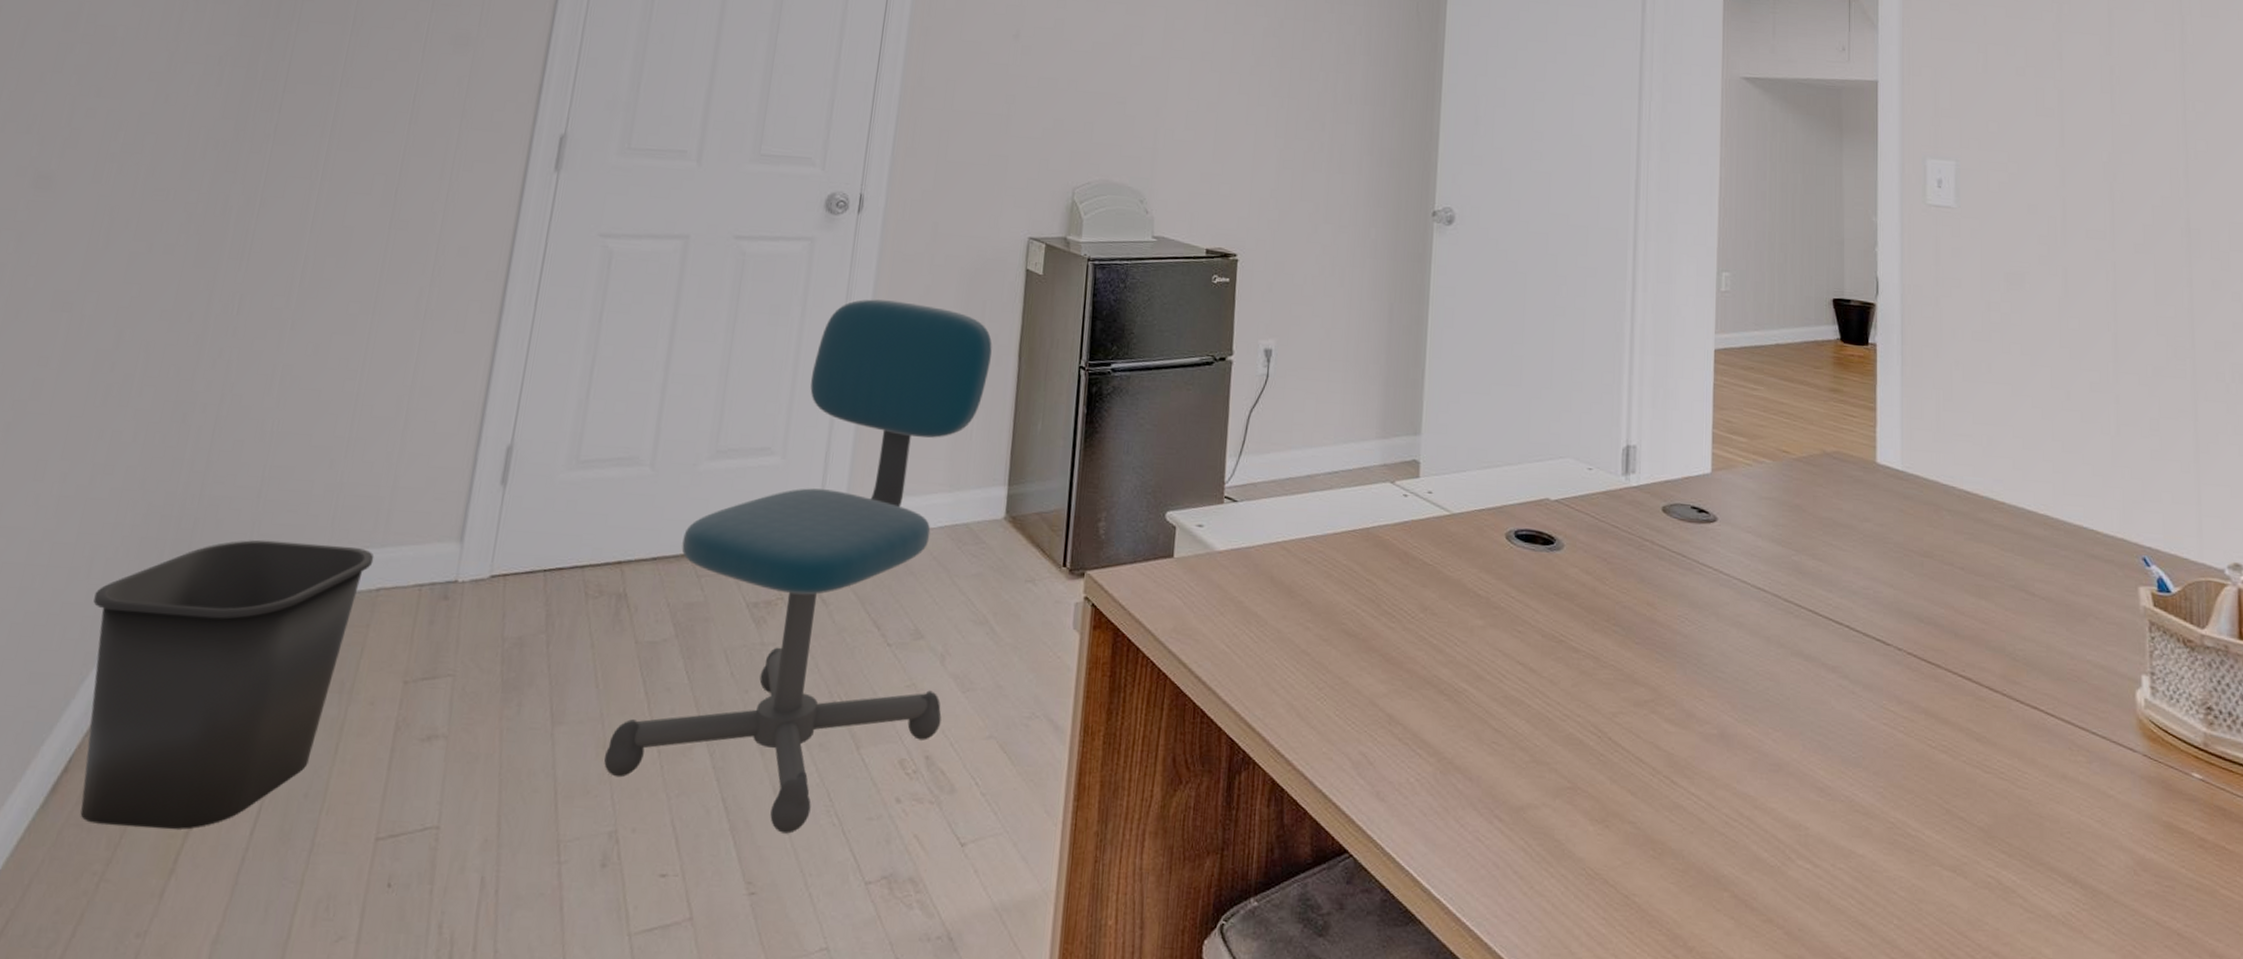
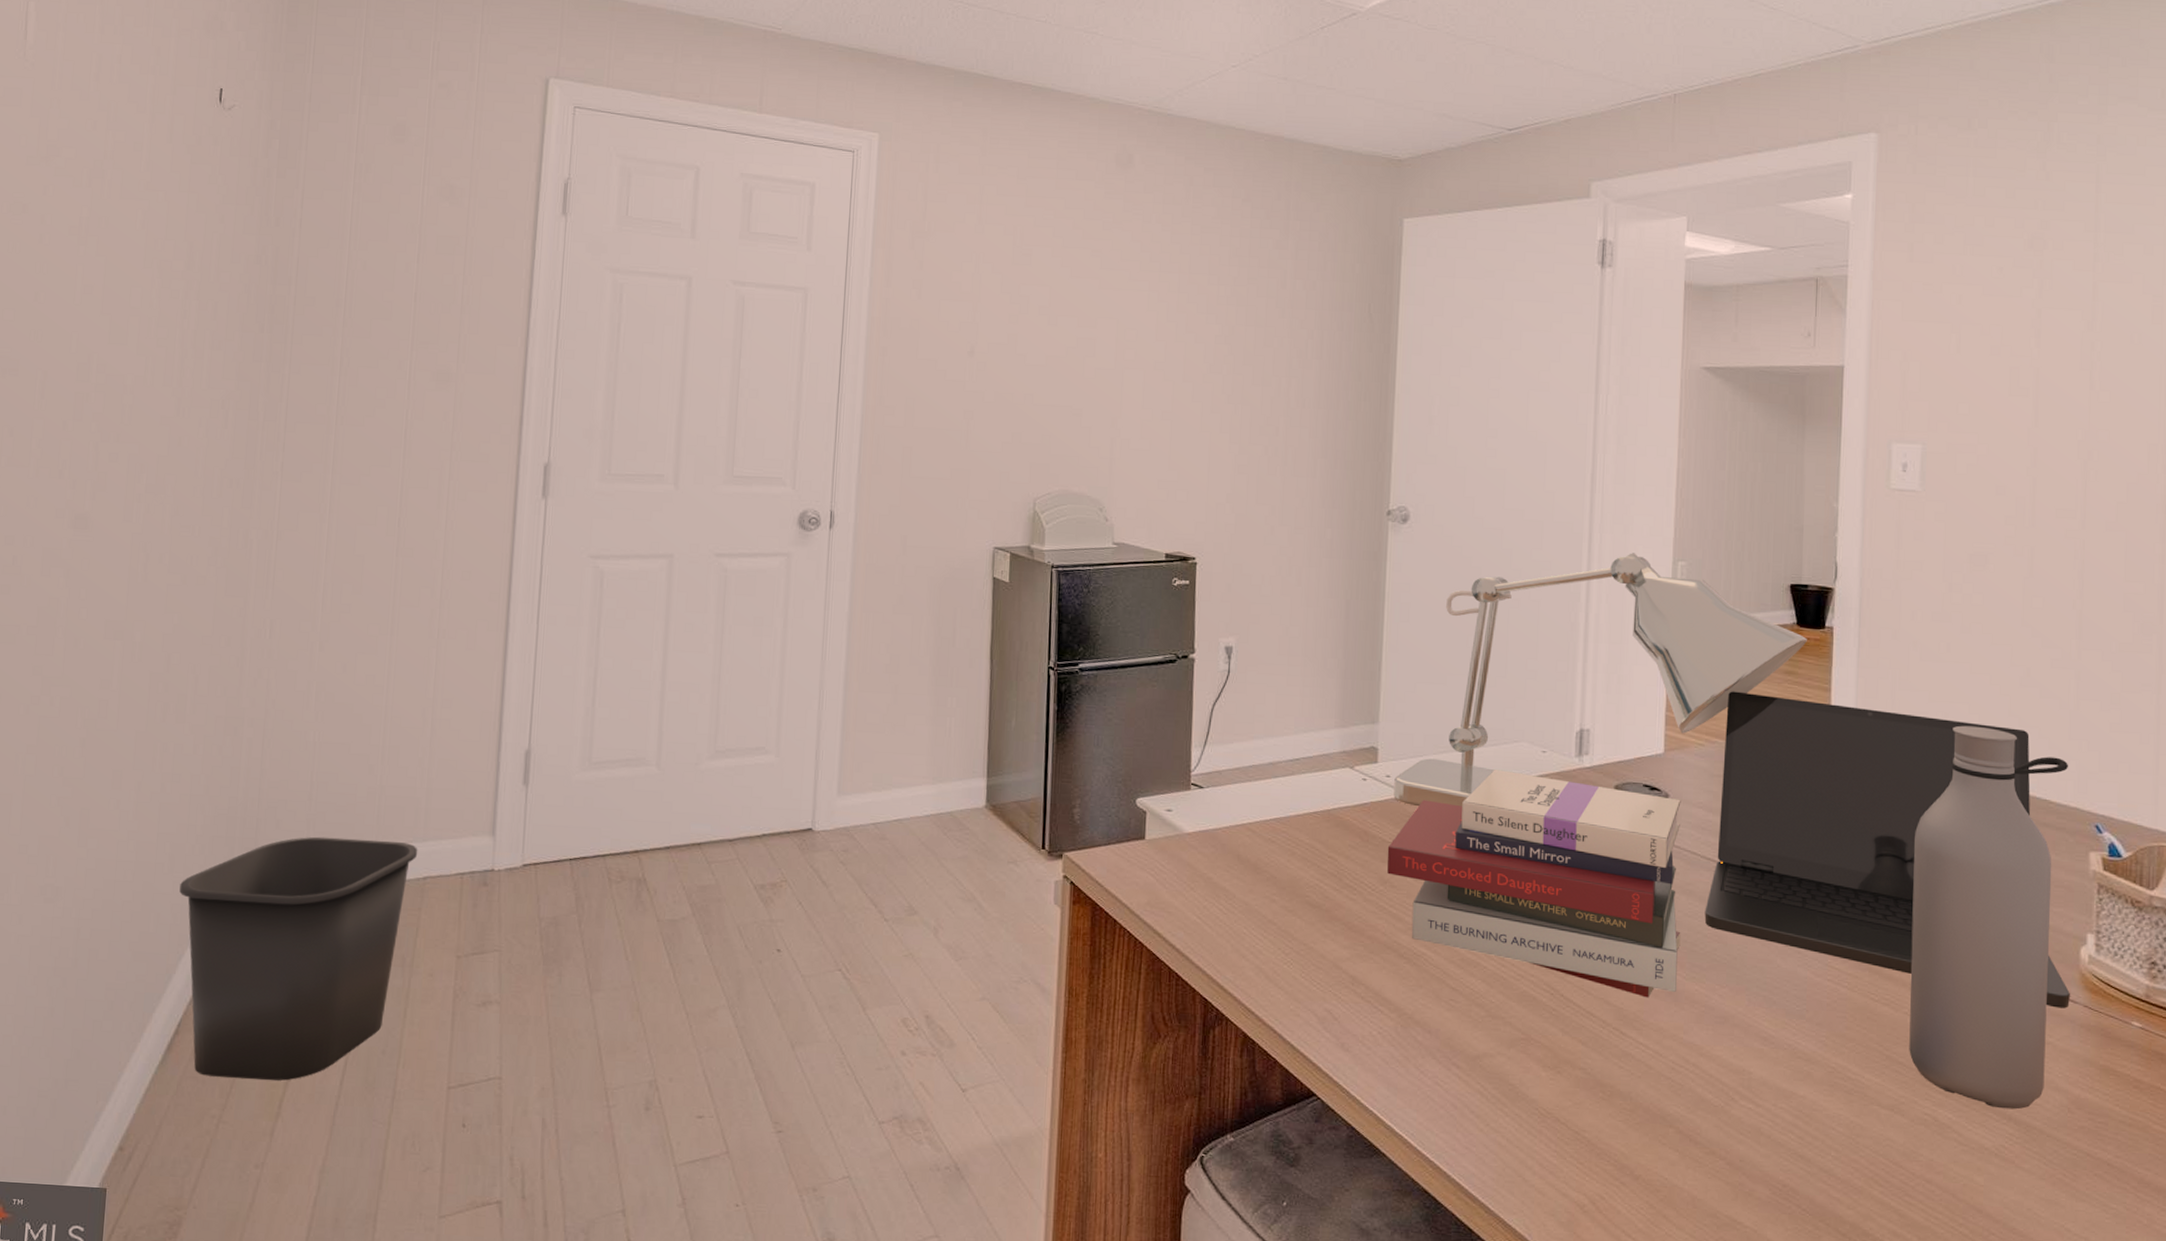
office chair: present [604,299,993,834] -> none [639,609,965,1082]
books: none [1427,487,1732,742] -> present [1387,769,1681,998]
desk lamp: none [1435,262,1851,527] -> present [1393,553,1807,807]
laptop: none [1756,408,2129,758] -> present [1704,691,2070,1009]
water bottle: none [1965,449,2113,871] -> present [1909,725,2068,1110]

